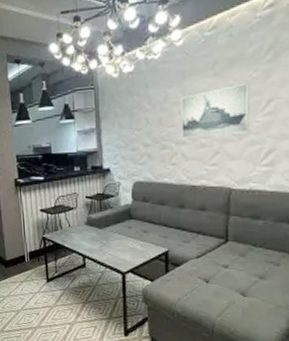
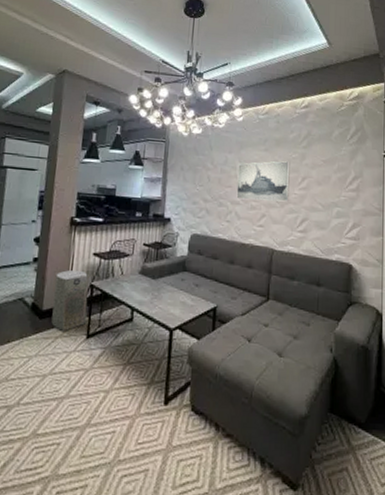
air purifier: none [11,225,45,276] -> present [51,269,88,331]

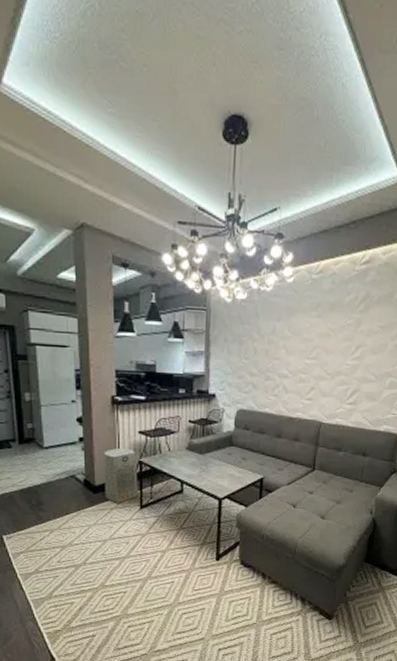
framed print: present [236,161,290,202] -> none [284,328,345,373]

